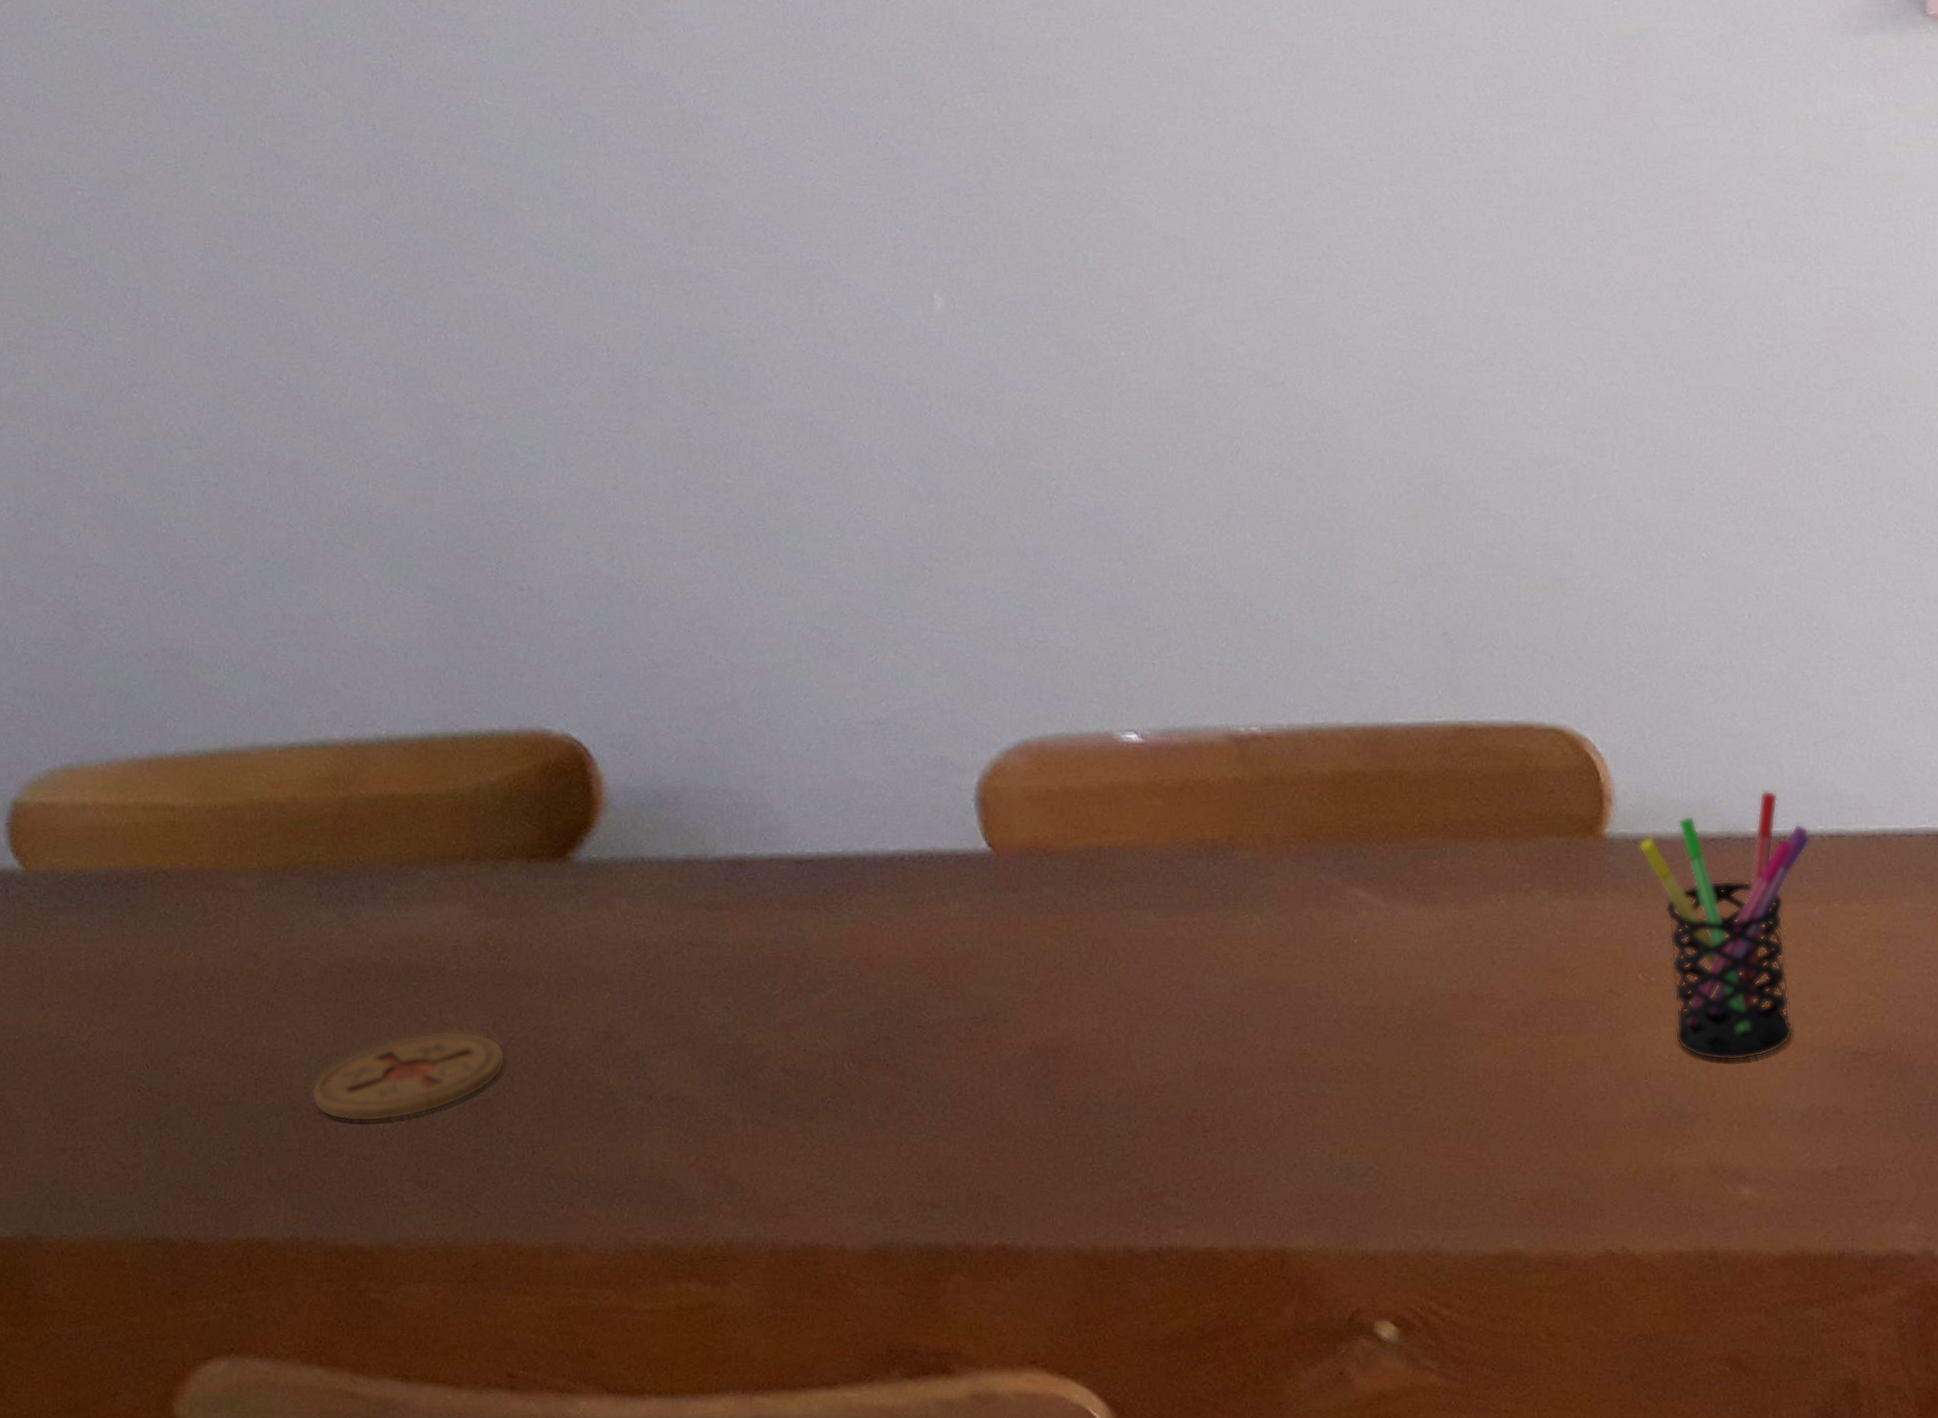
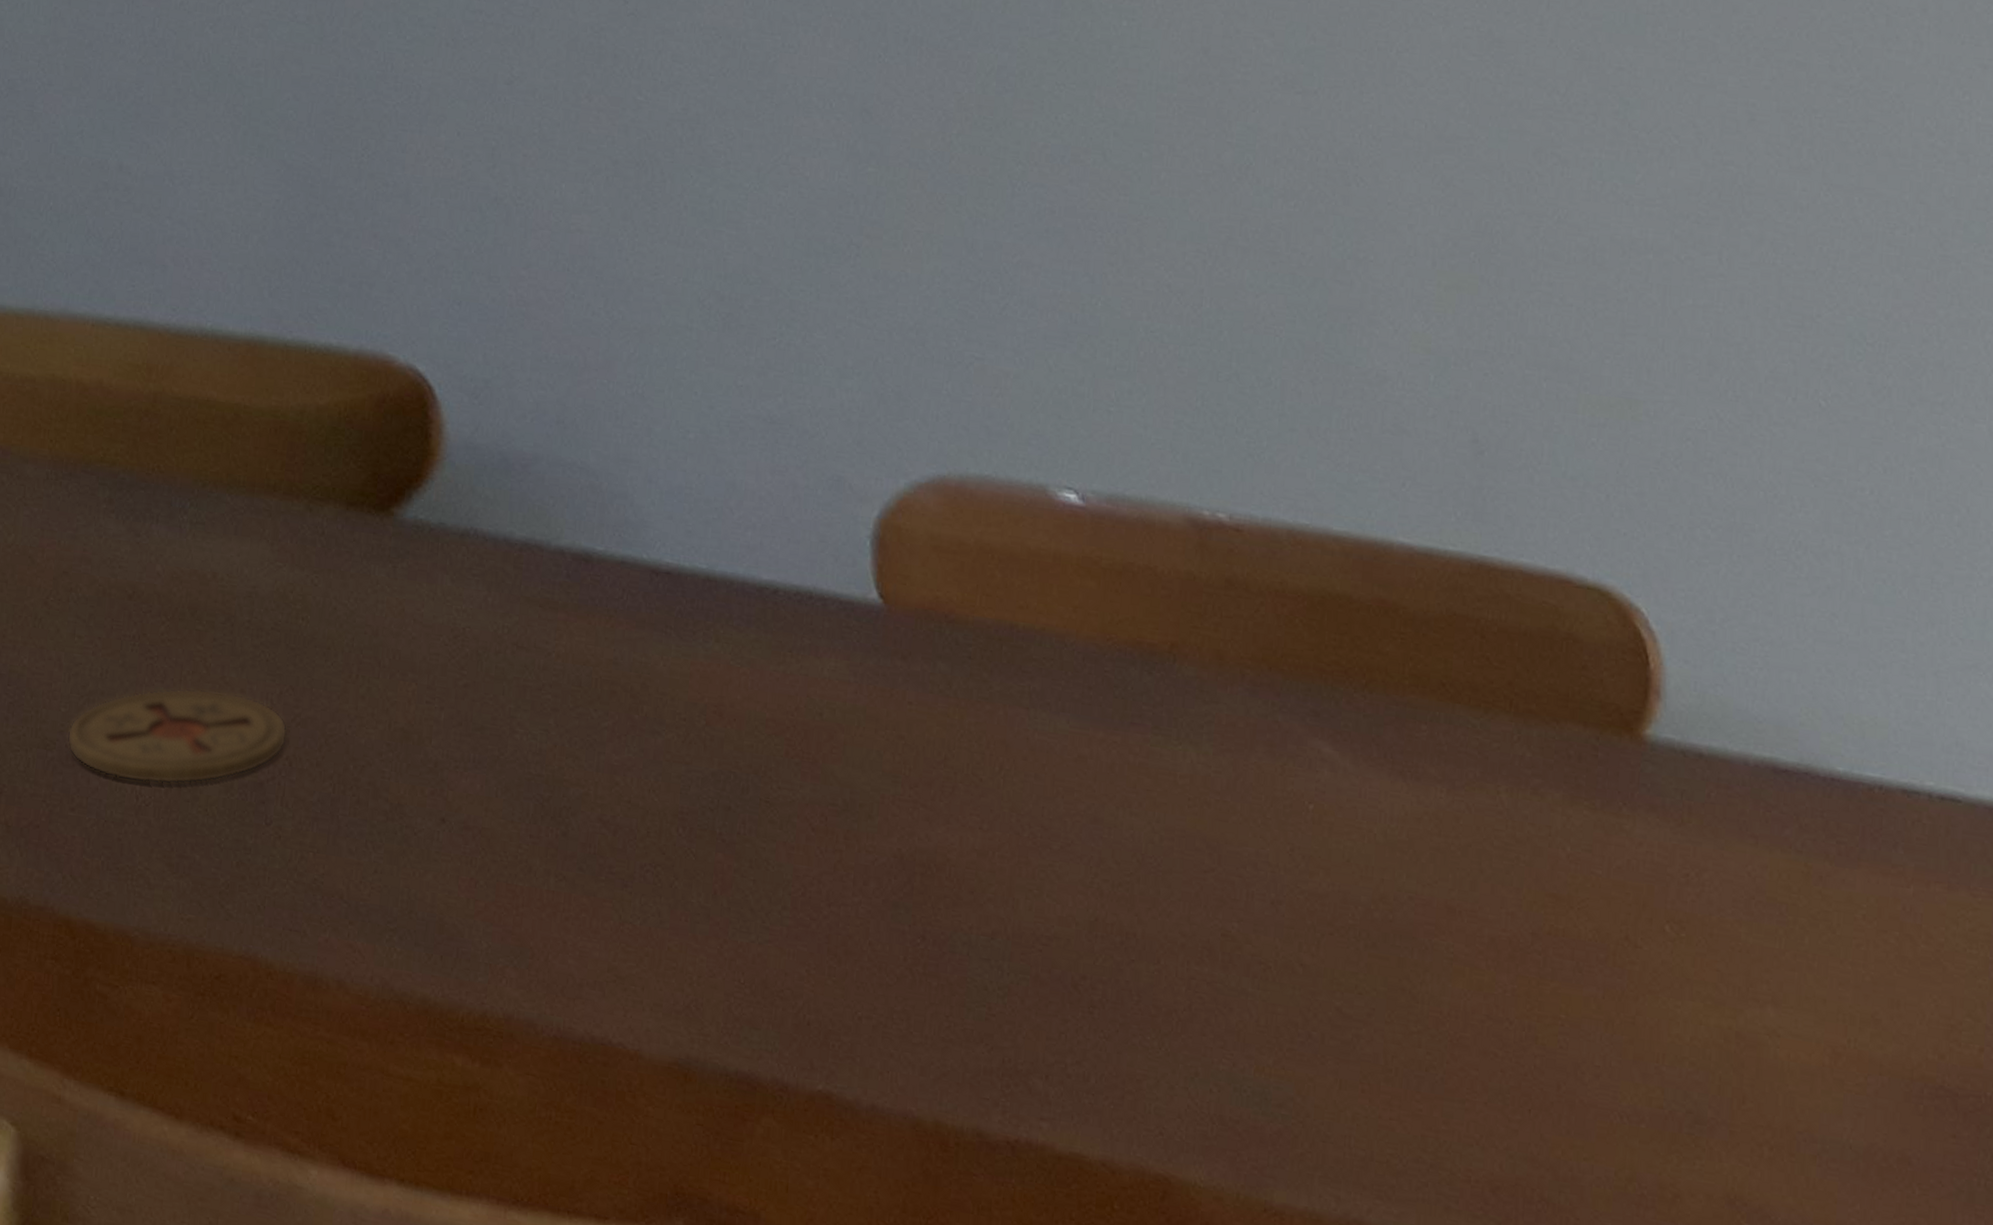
pen holder: present [1638,790,1810,1061] -> none [1686,720,1915,1067]

